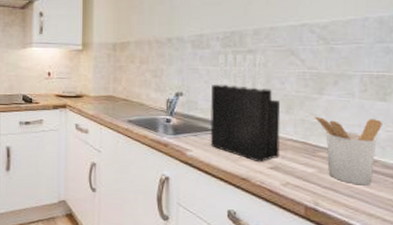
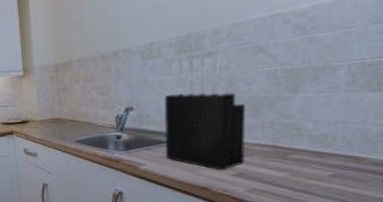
utensil holder: present [315,116,382,186] -> none [288,113,374,186]

